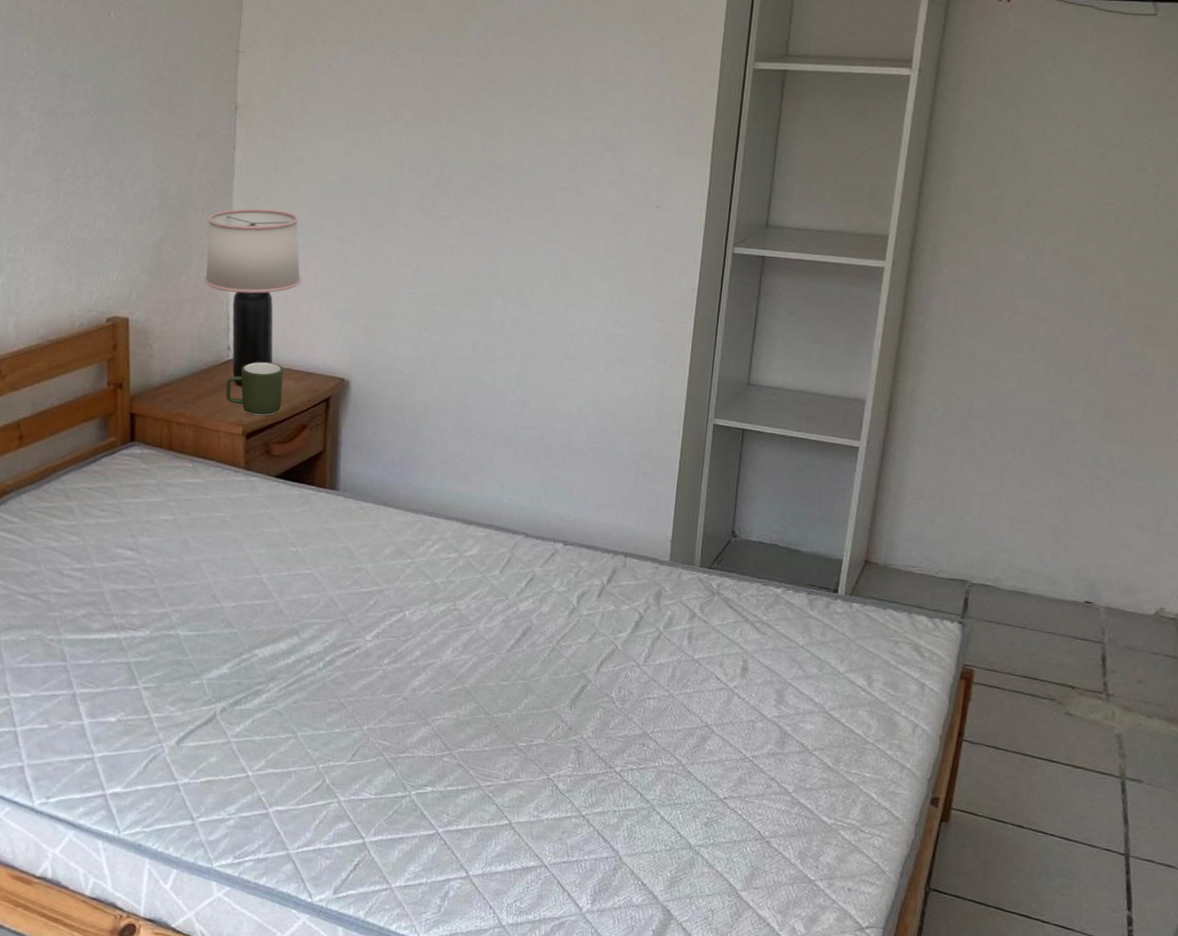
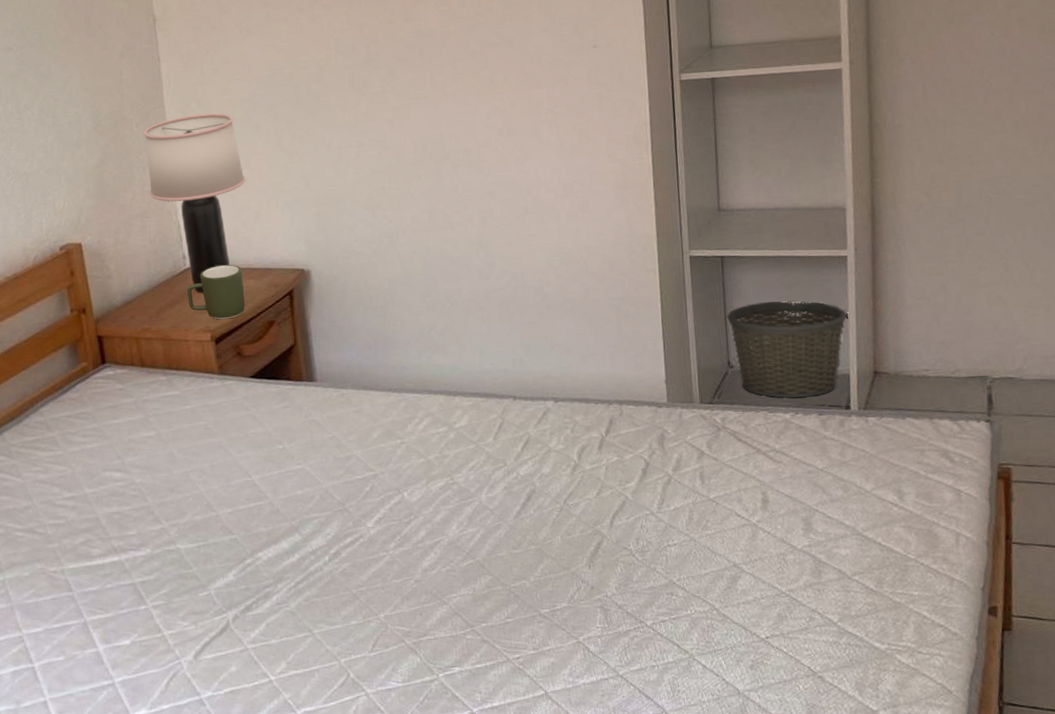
basket: none [738,479,849,576] -> present [727,300,847,399]

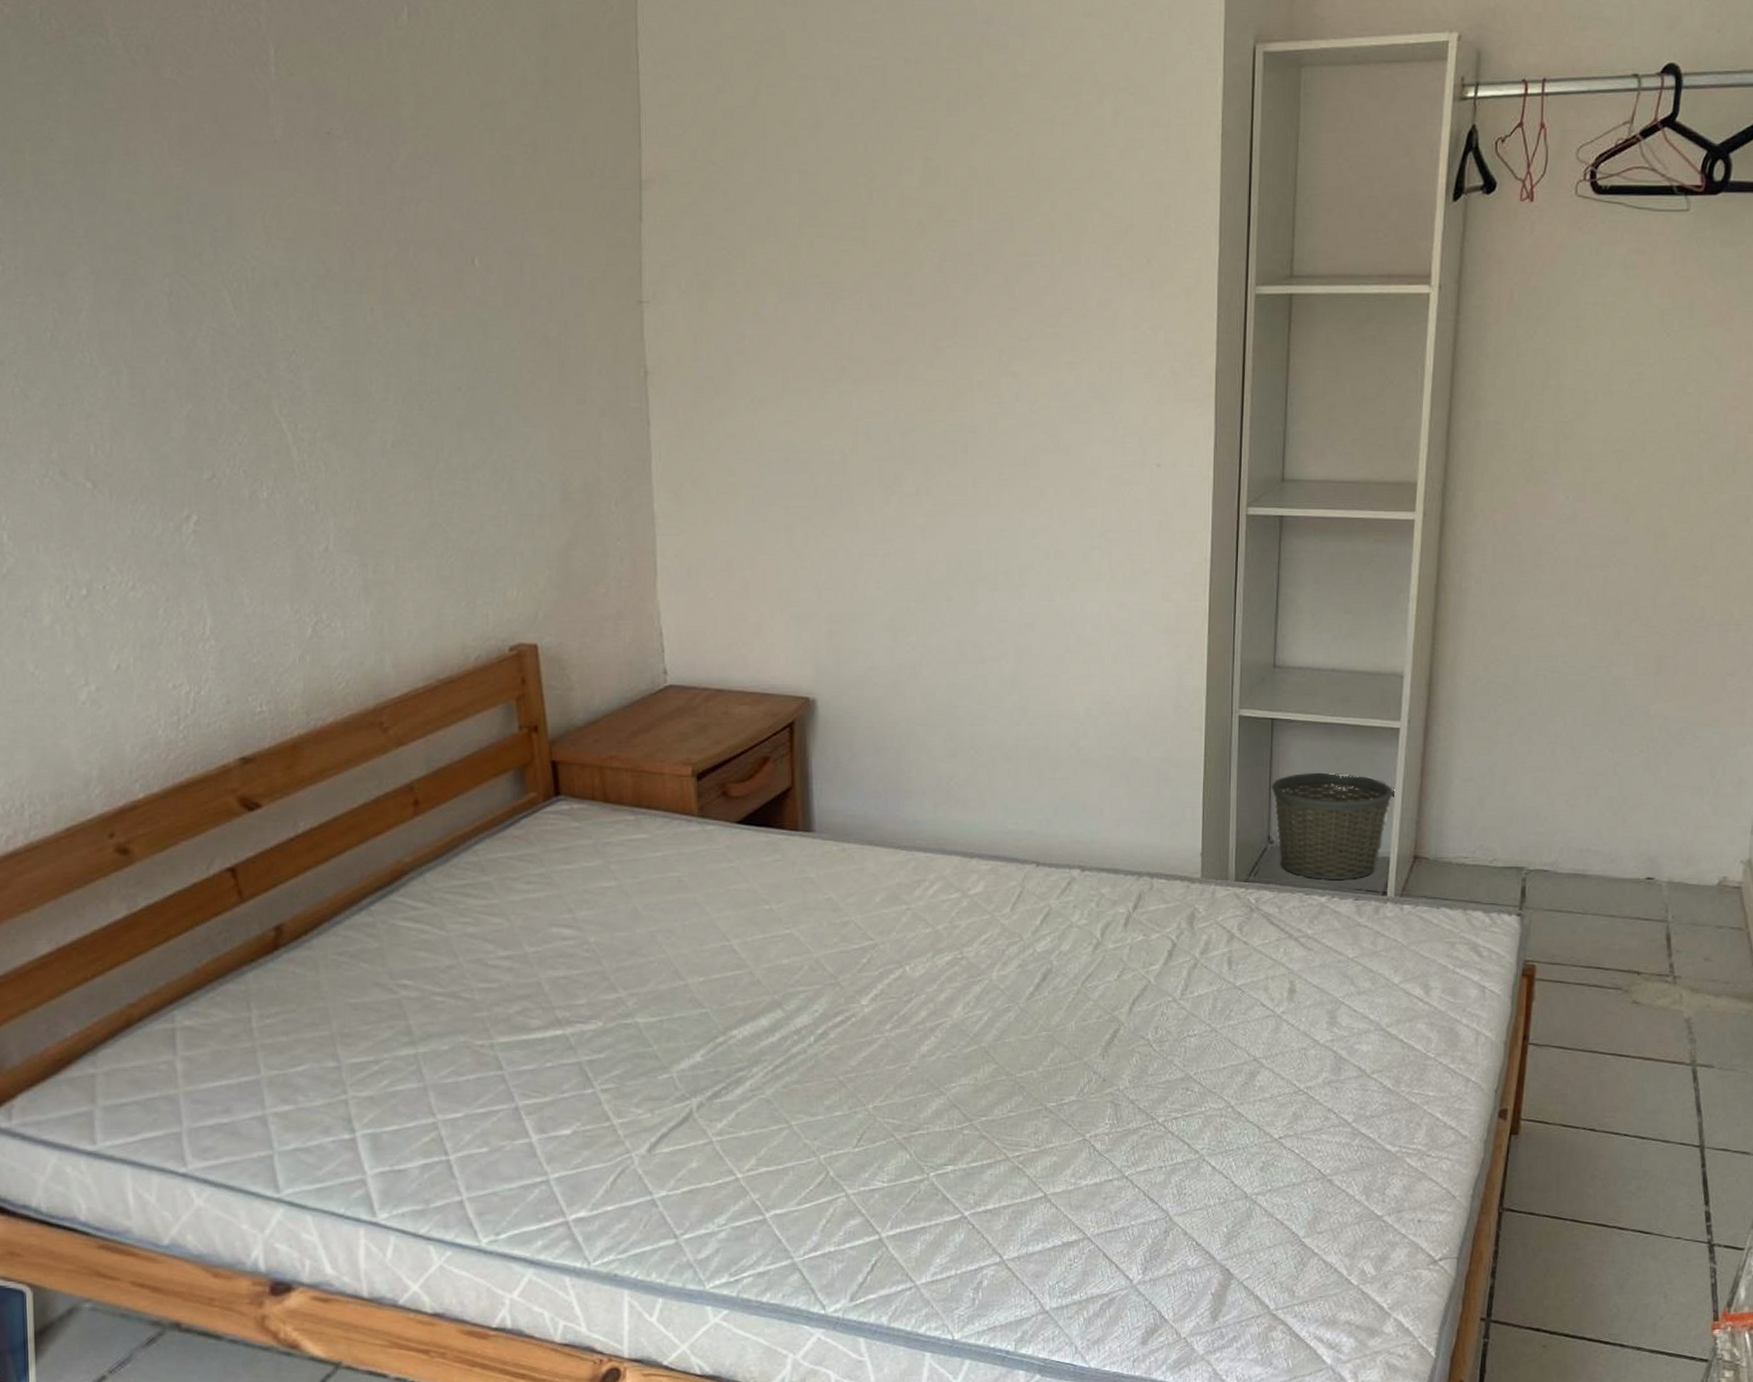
table lamp: present [143,113,246,293] -> none [623,498,747,717]
mug: present [187,264,245,320] -> none [666,685,736,751]

